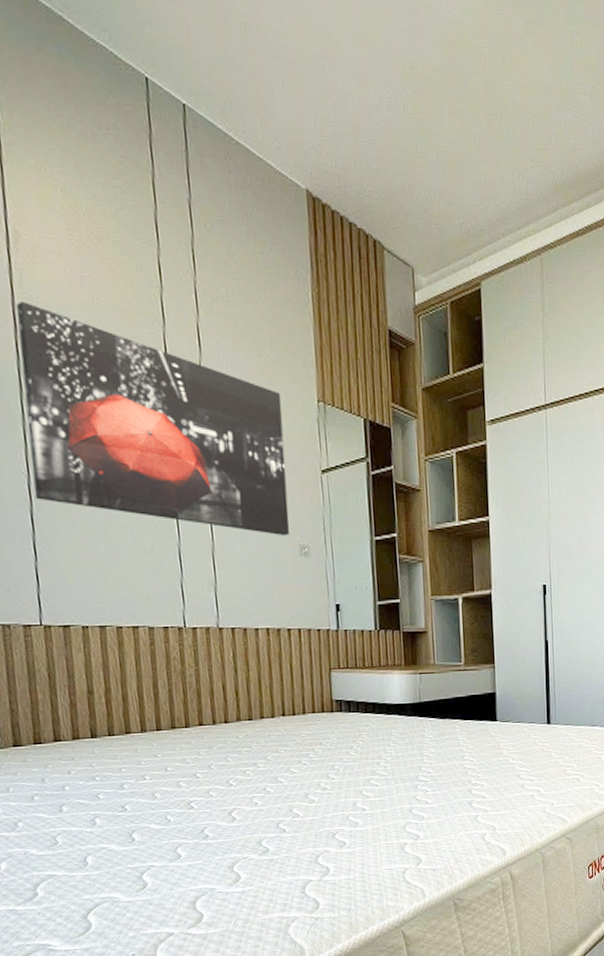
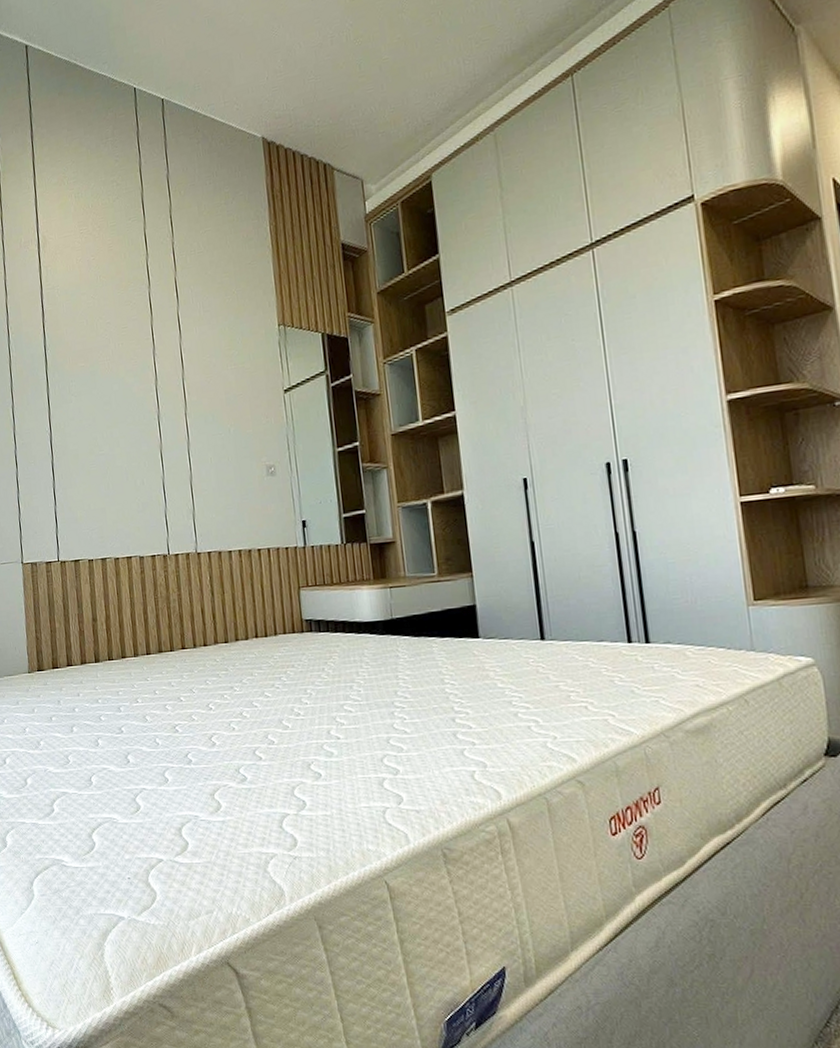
wall art: present [15,300,290,536] -> none [43,290,257,459]

